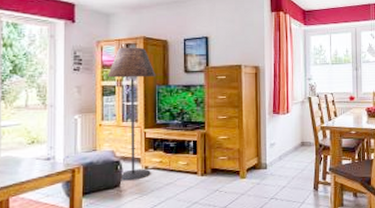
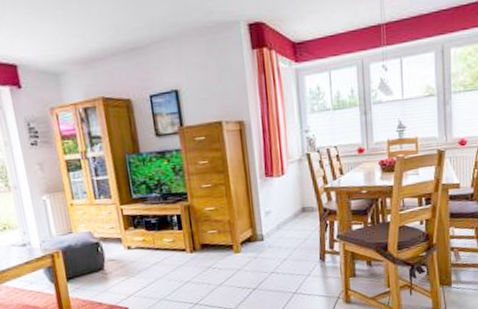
floor lamp: present [108,47,156,181] -> none [69,110,135,264]

